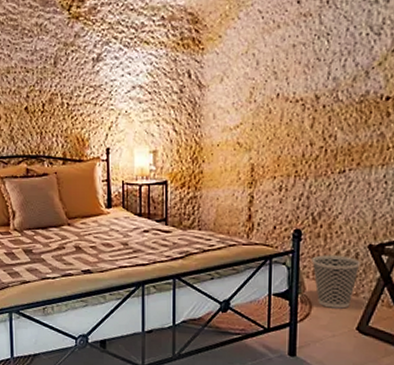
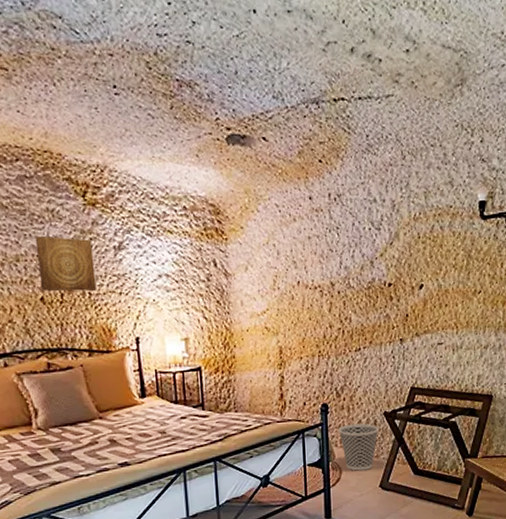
wall art: none [24,48,75,102] -> present [34,235,97,292]

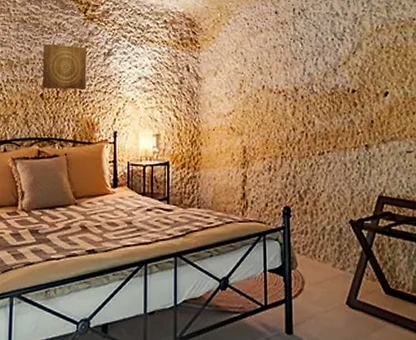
wastebasket: present [338,423,378,471] -> none [301,230,344,283]

